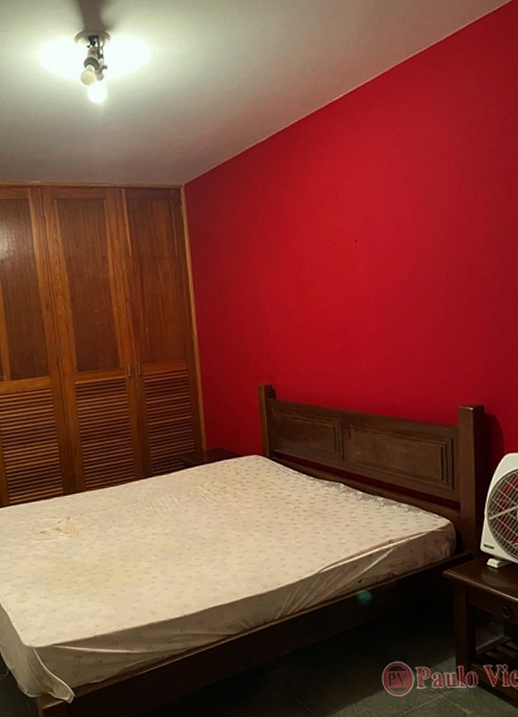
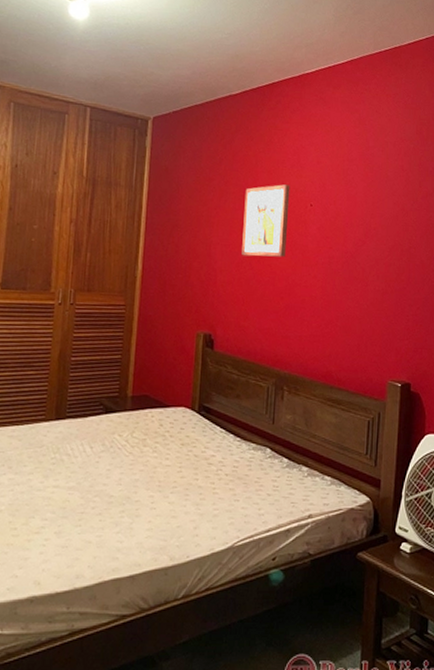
wall art: none [286,225,336,305] -> present [242,184,290,257]

